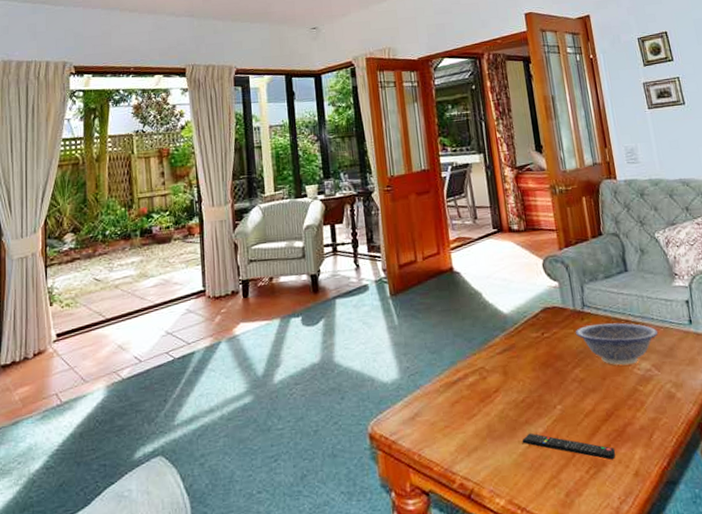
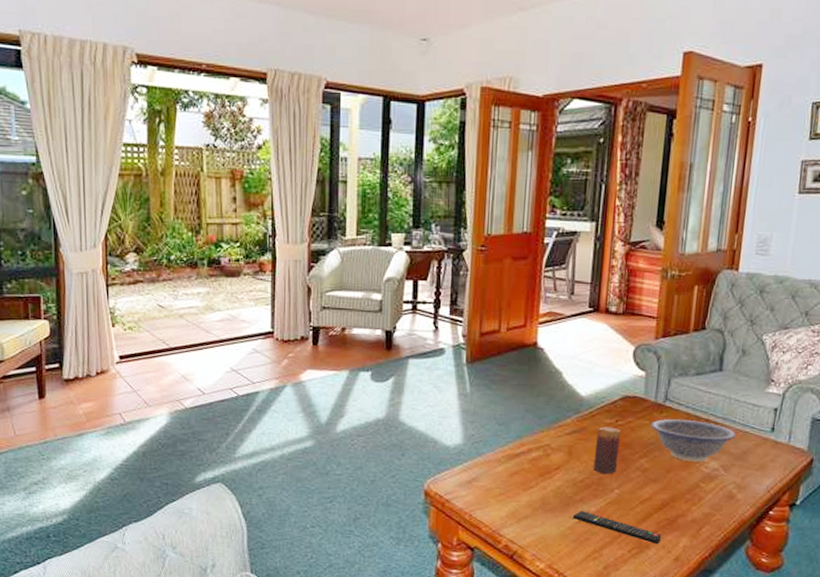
candle: none [526,340,555,391] -> present [593,427,621,475]

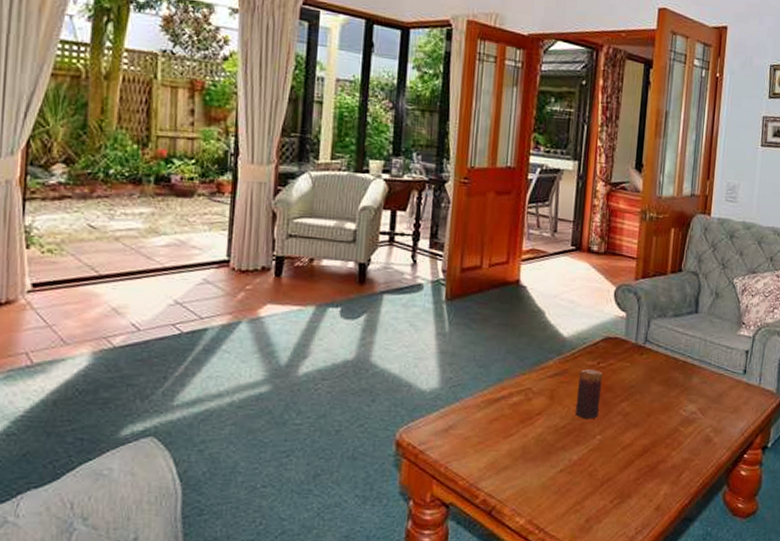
remote control: present [572,510,662,545] -> none [554,458,643,493]
decorative bowl: present [650,419,737,462] -> none [631,361,712,405]

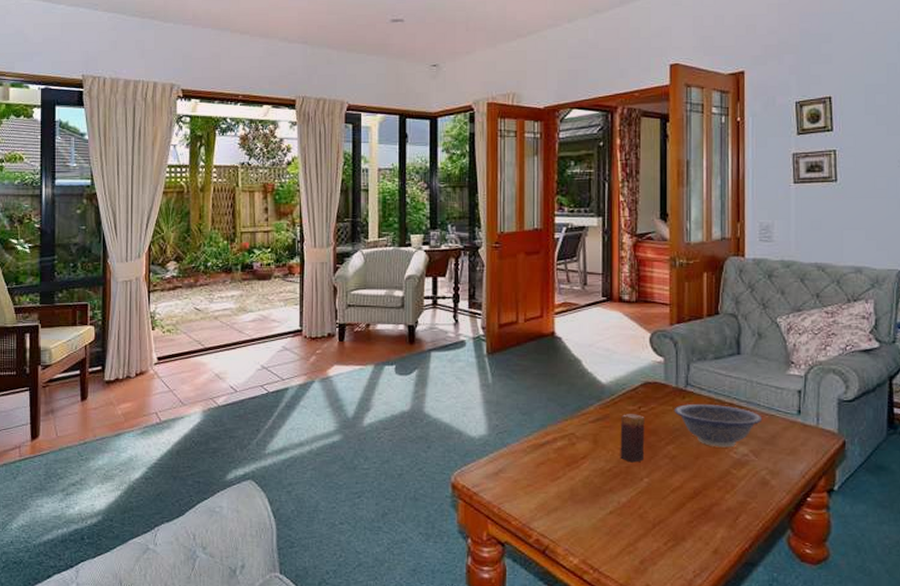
decorative bowl: none [631,361,712,405] -> present [674,404,763,448]

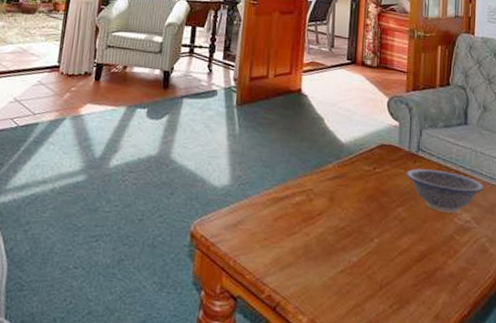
candle: present [620,414,645,463] -> none [353,174,379,223]

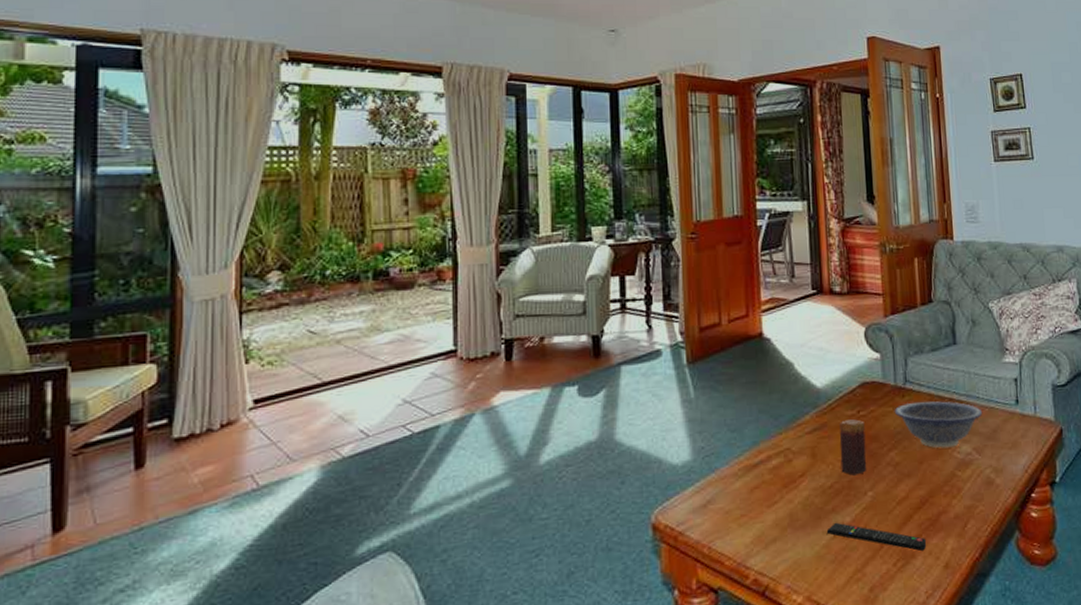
remote control: none [334,259,422,300] -> present [826,522,927,552]
candle: none [353,174,379,223] -> present [839,419,867,476]

